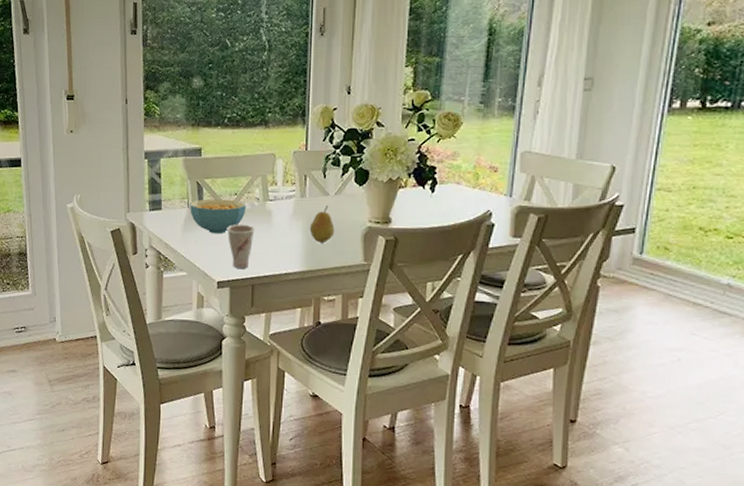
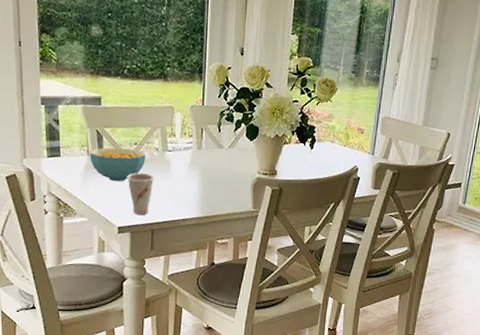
fruit: present [309,206,335,244] -> none [205,158,228,192]

